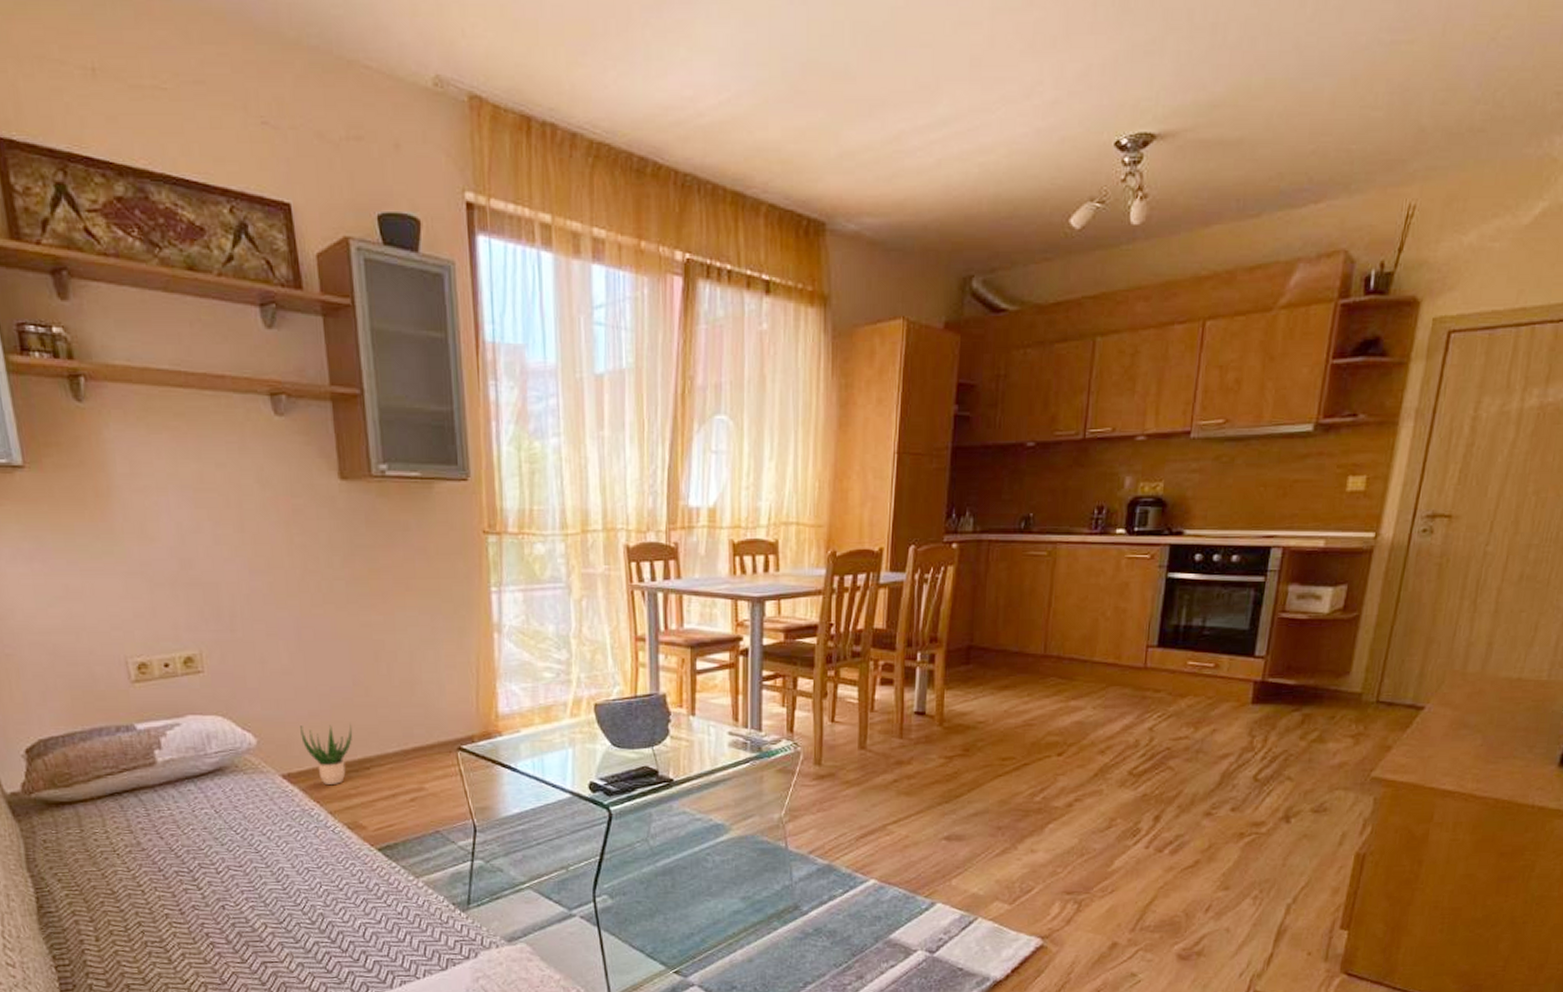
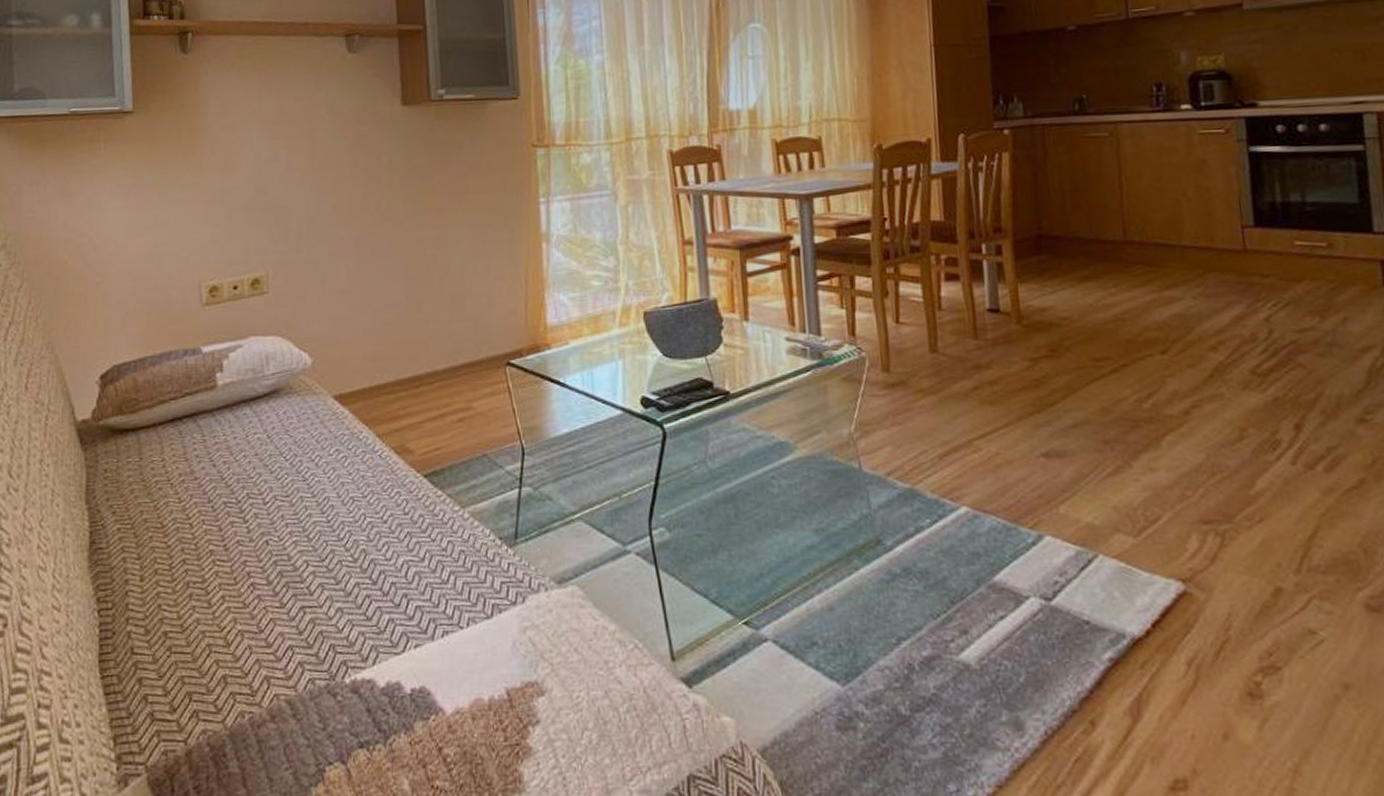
potted plant: present [300,723,353,784] -> none [354,340,404,405]

